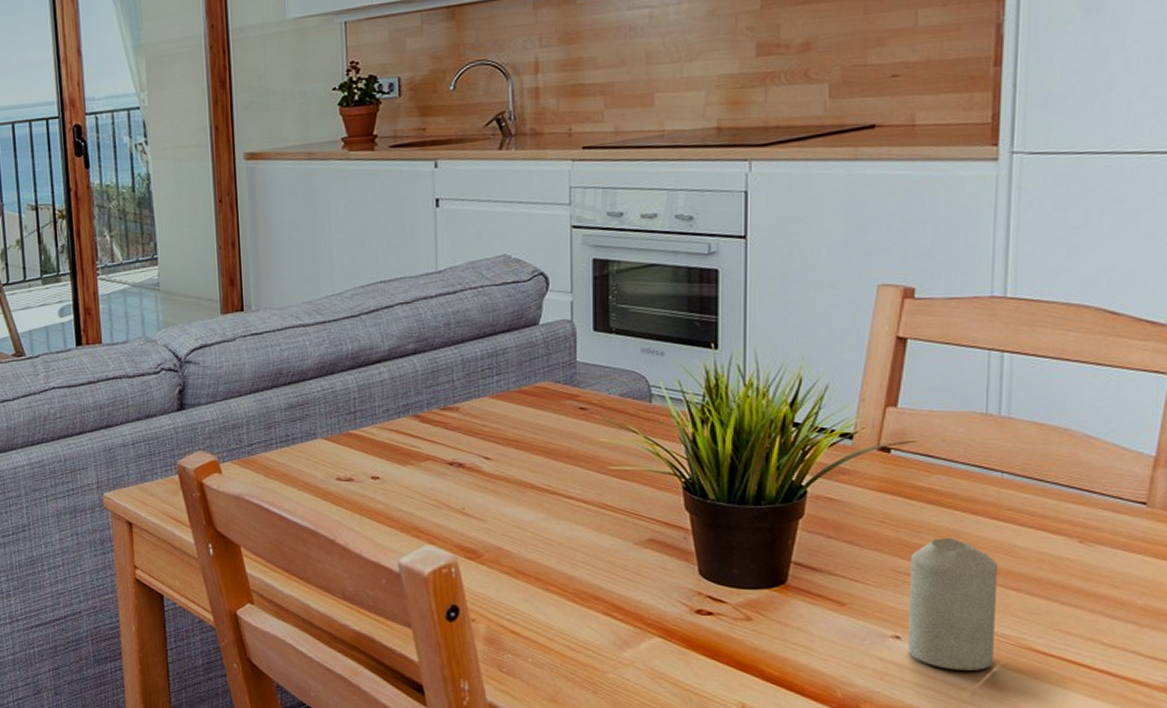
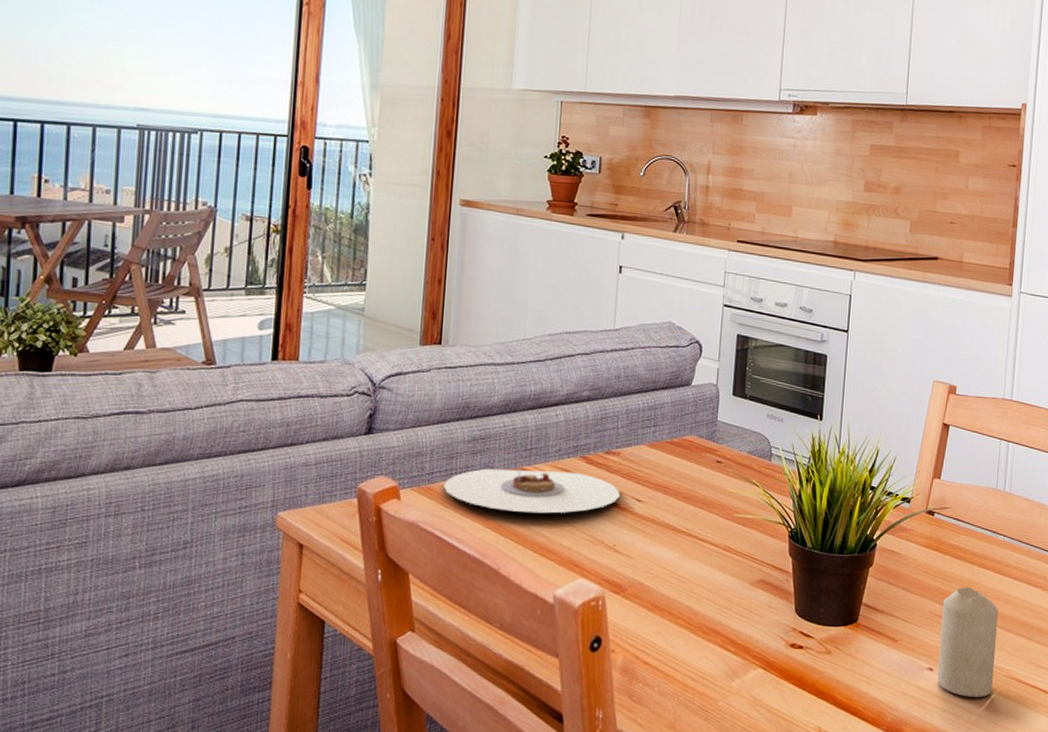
plate: none [265,432,464,479] -> present [444,468,620,514]

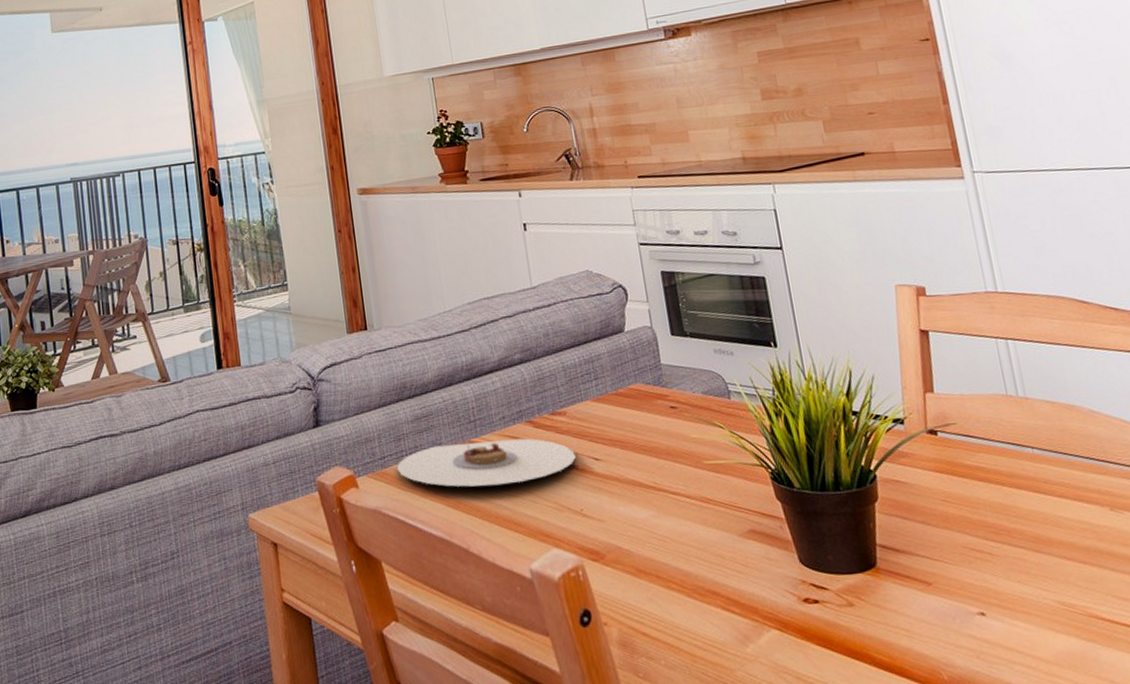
candle: present [937,587,998,697] -> none [975,512,1069,644]

